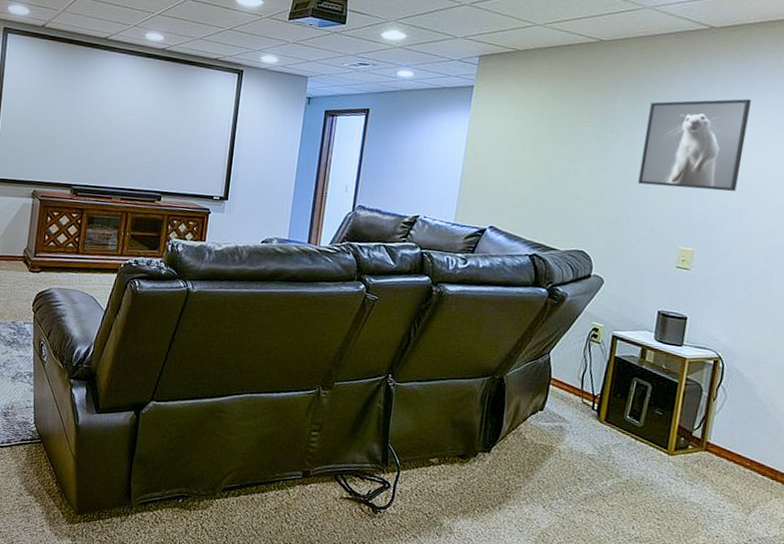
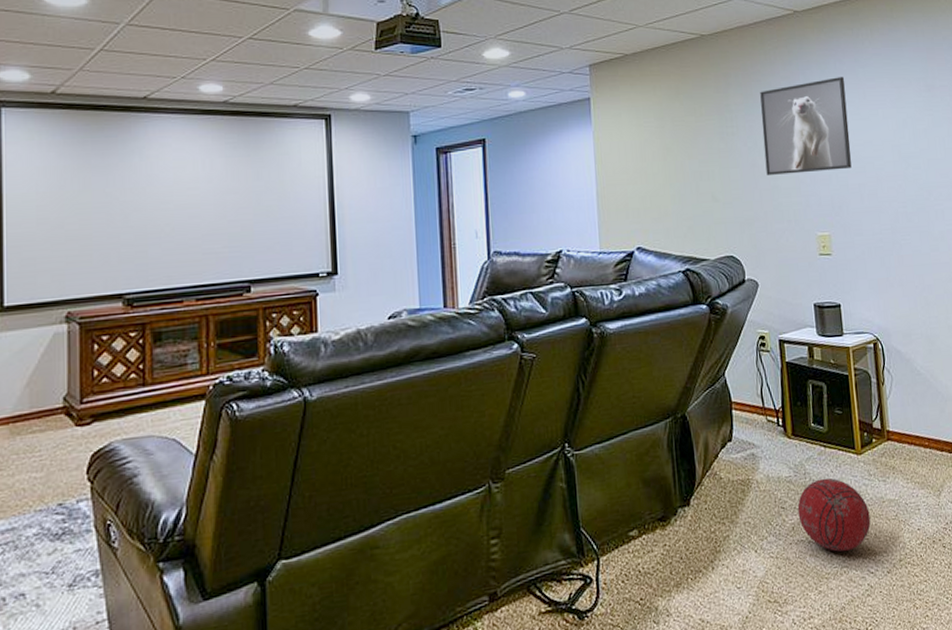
ball: none [593,465,668,533] -> present [797,478,871,552]

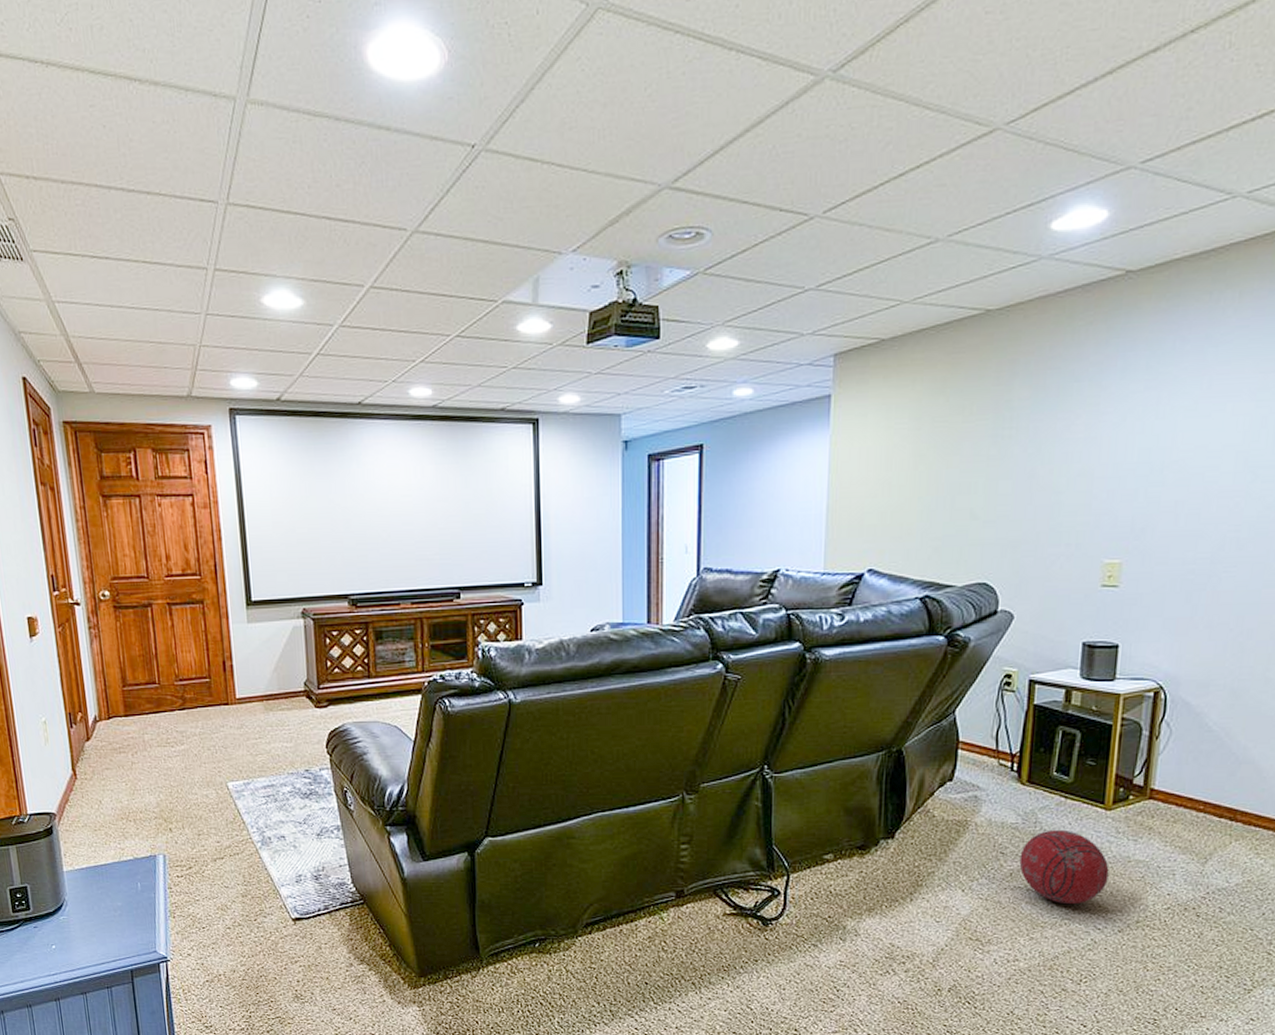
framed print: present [760,77,852,175] -> none [1047,360,1183,488]

